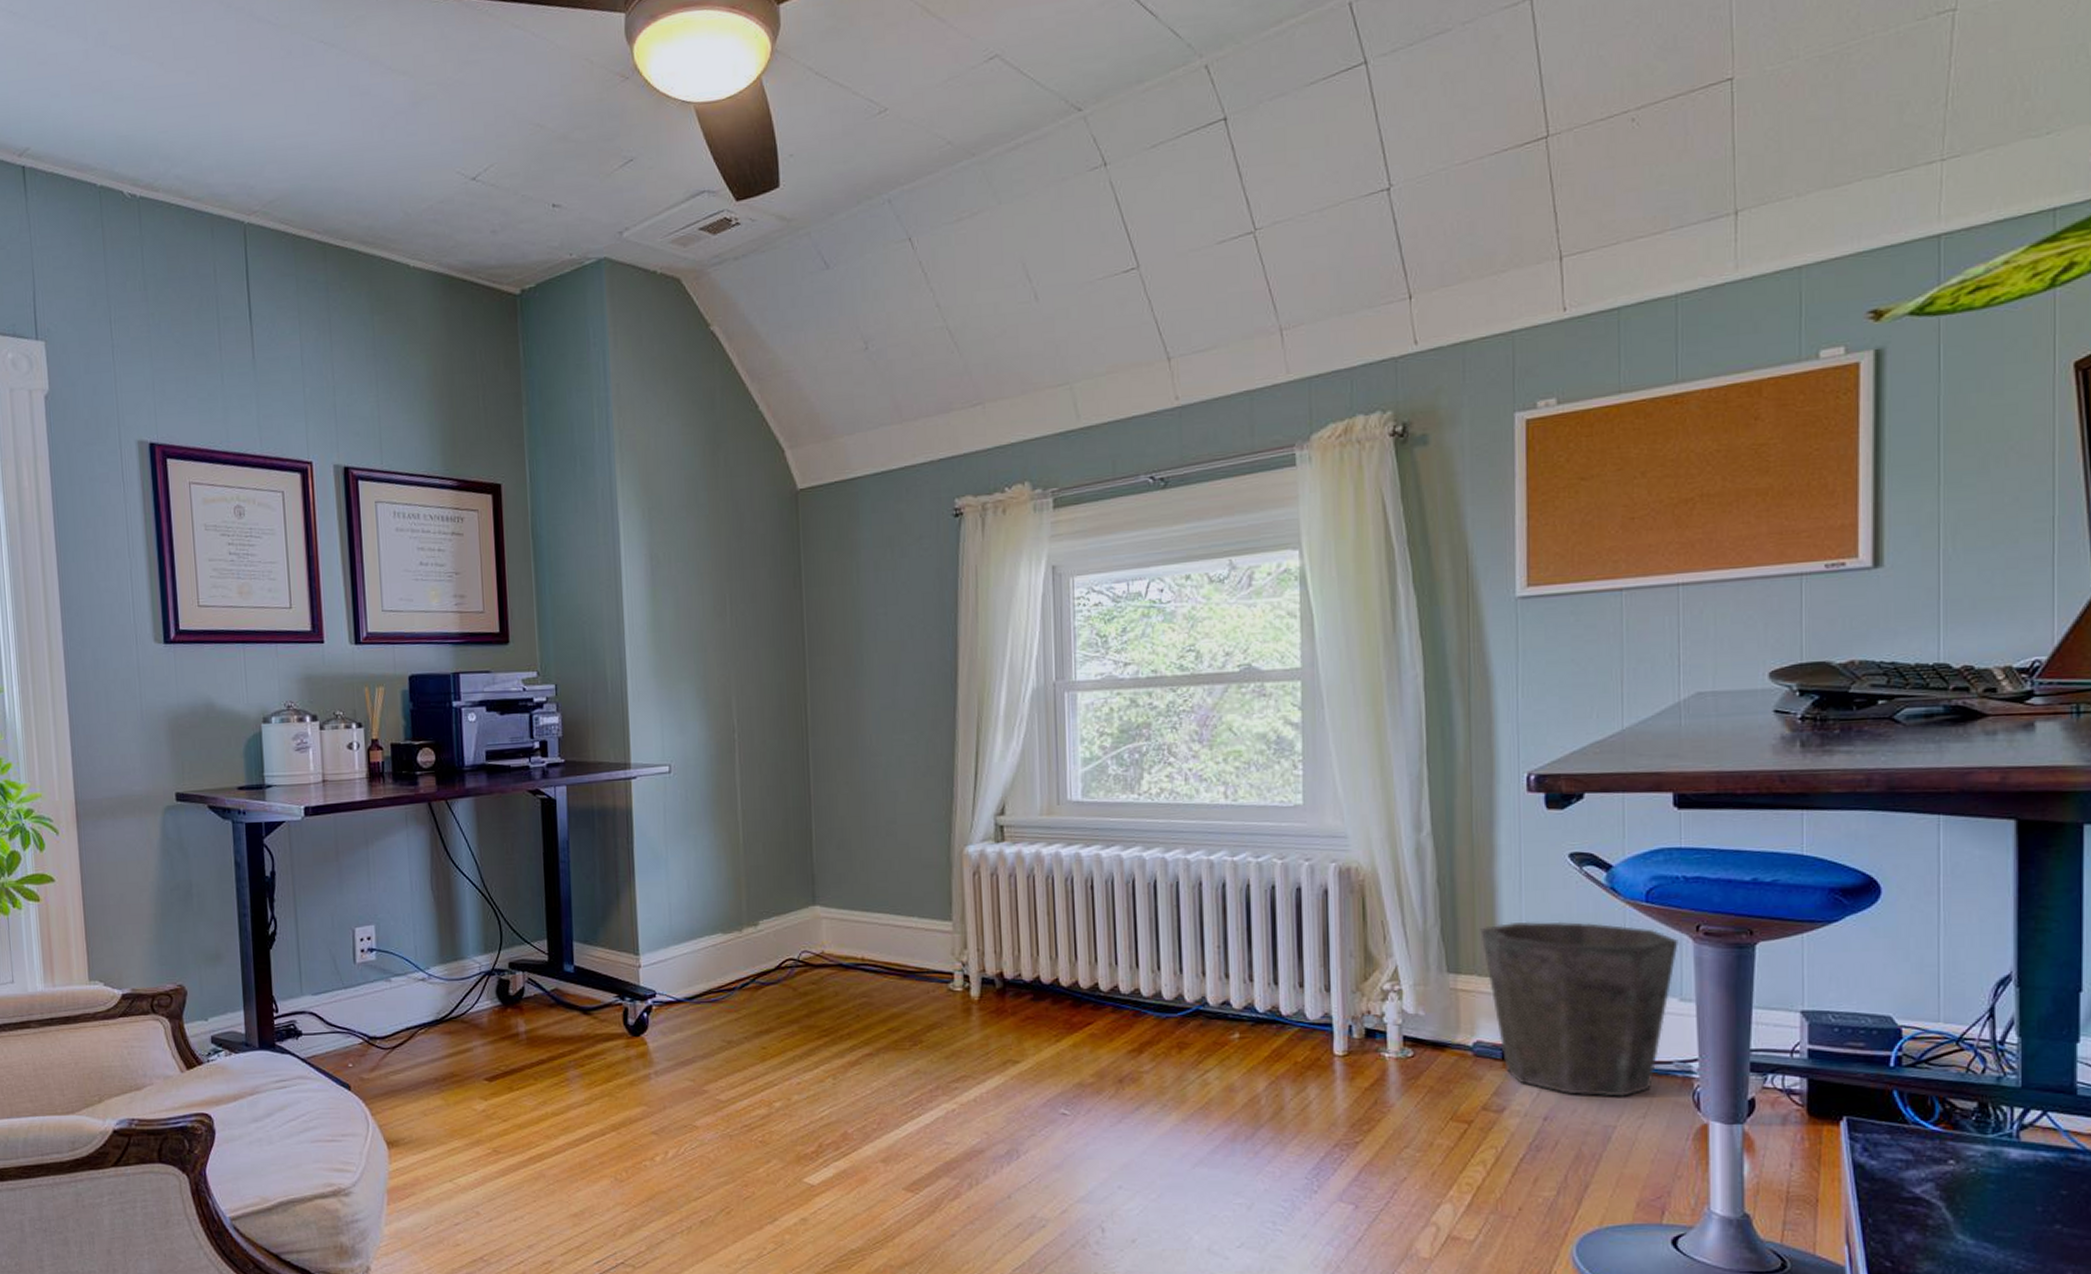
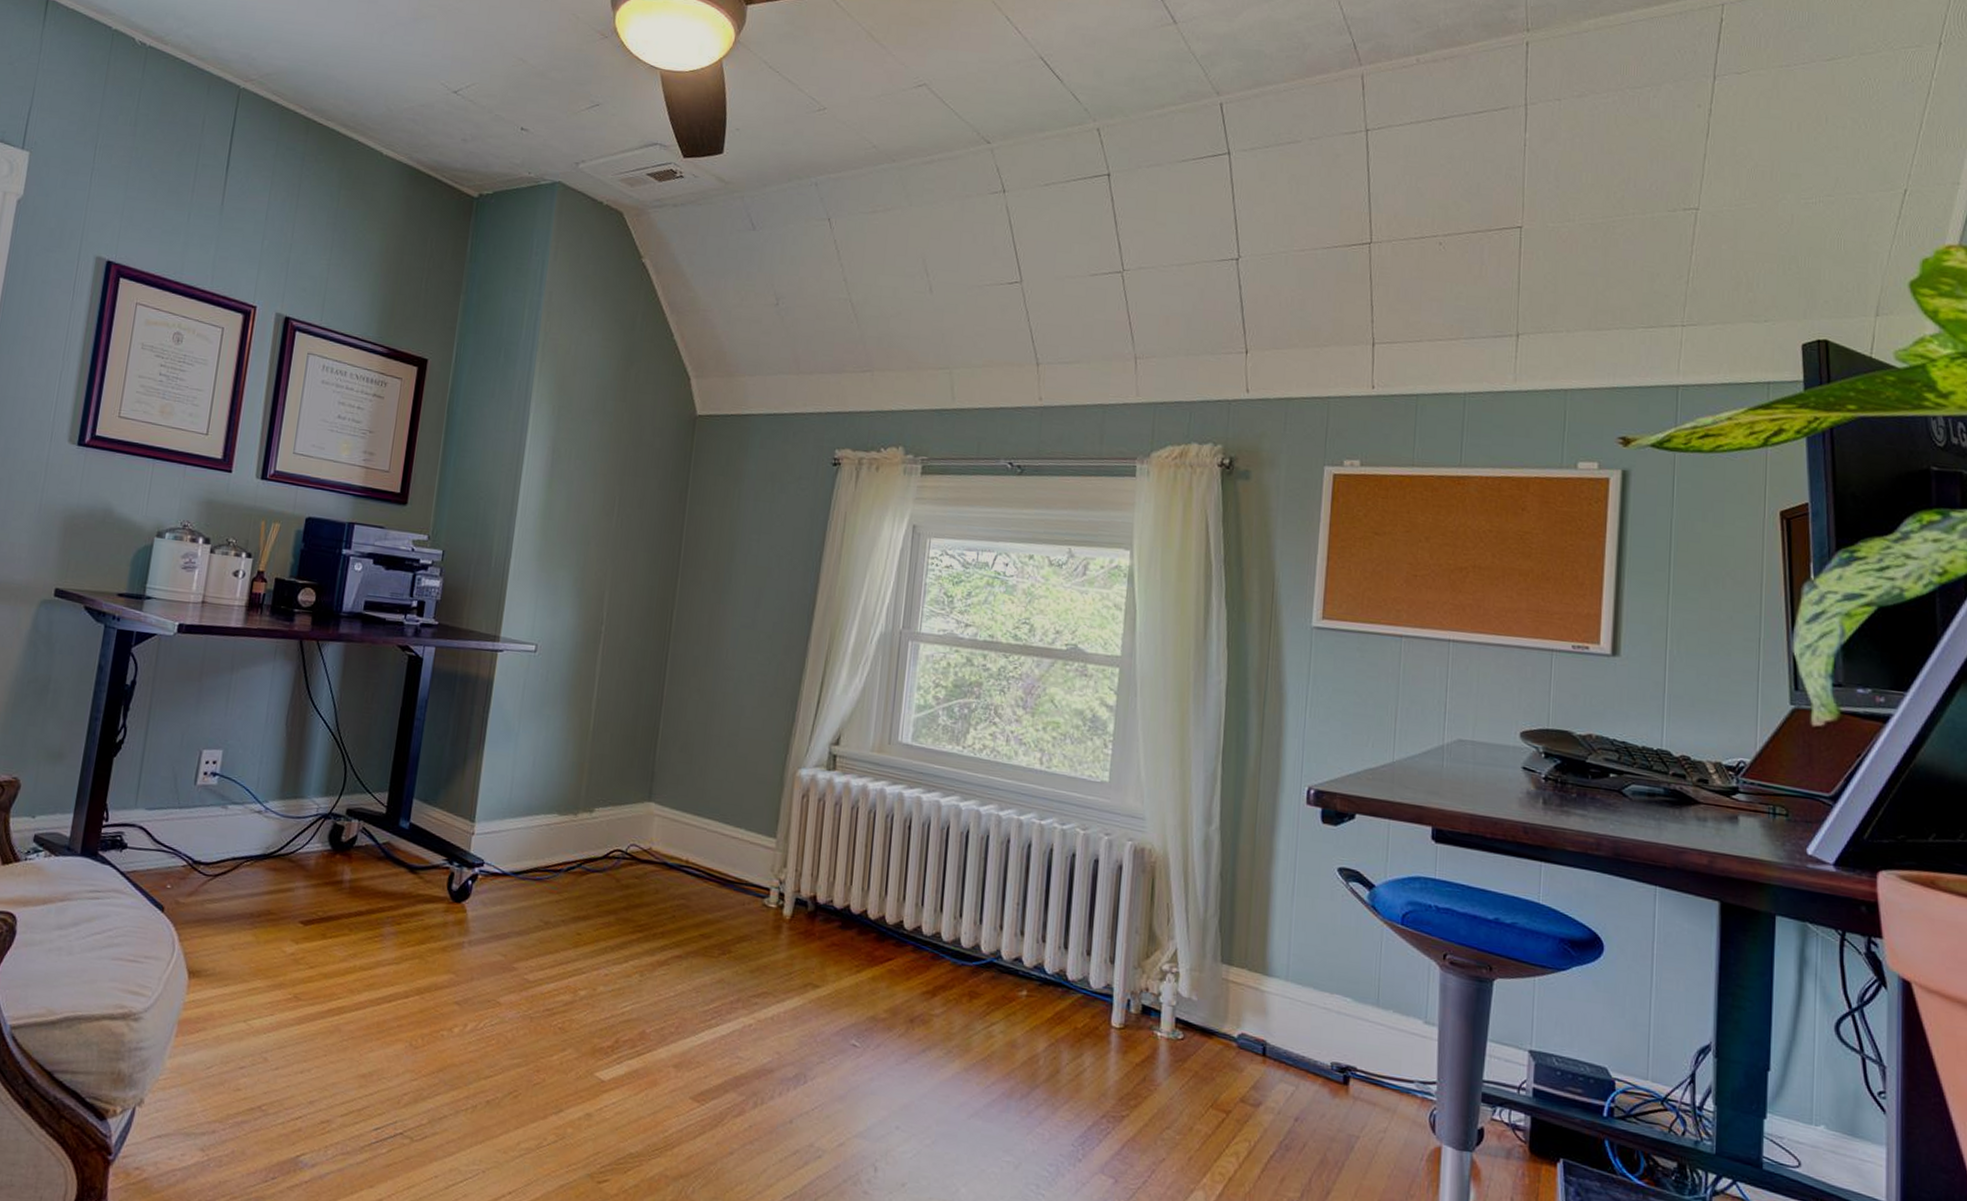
waste bin: present [1480,921,1678,1097] -> none [1254,923,1427,1109]

